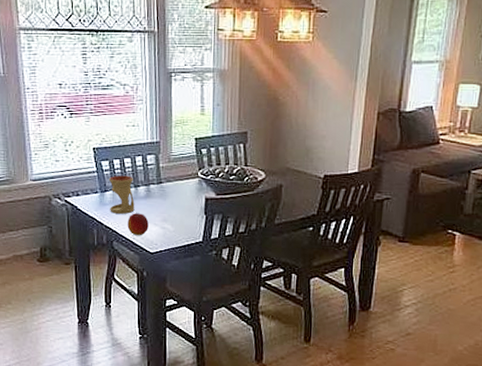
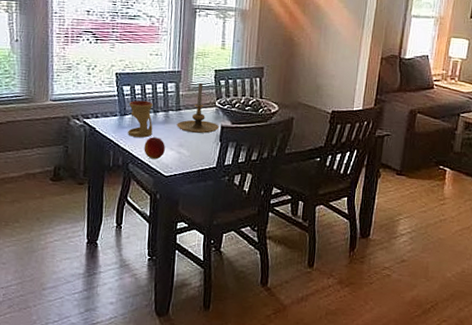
candle holder: none [159,152,204,206] -> present [177,82,220,133]

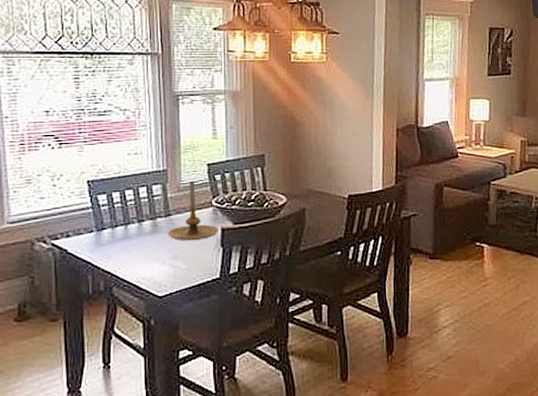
oil burner: present [128,100,153,138] -> none [106,209,139,255]
apple: present [144,137,165,160] -> none [130,251,156,279]

